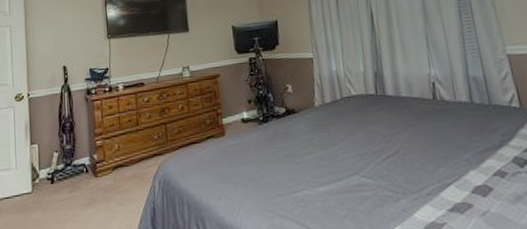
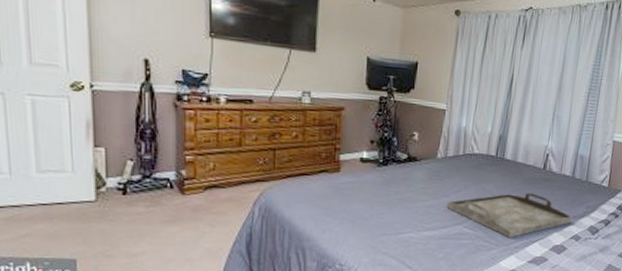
serving tray: none [336,127,489,184] -> present [446,192,573,238]

